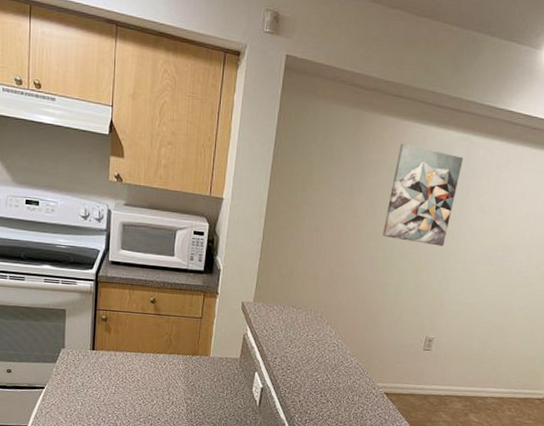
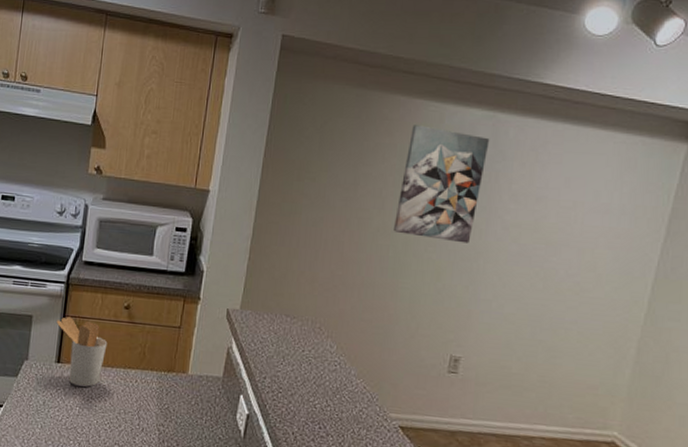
utensil holder: none [89,310,137,370] -> present [56,317,108,387]

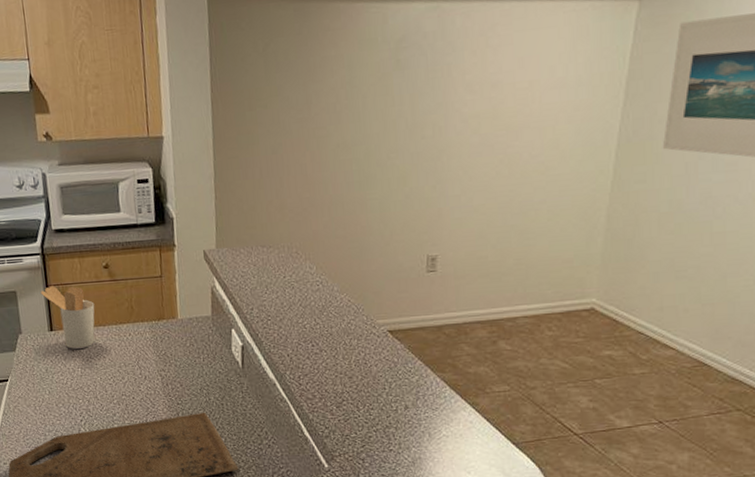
wall art: present [394,125,490,244] -> none [353,29,437,146]

